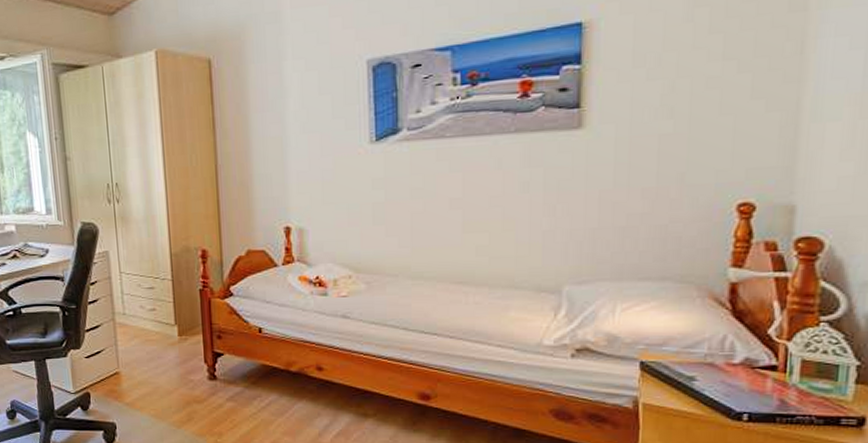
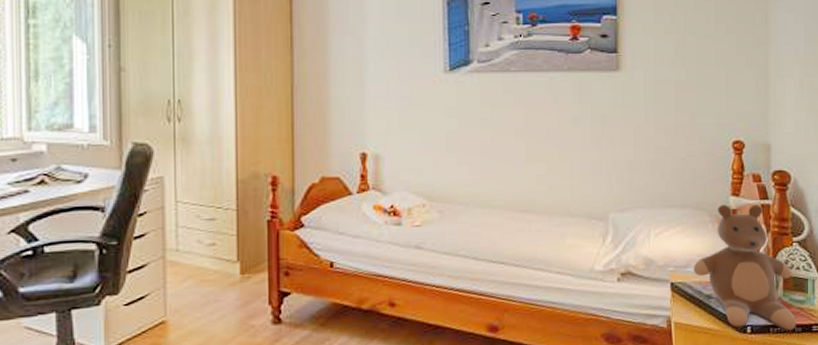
teddy bear: none [671,277,817,423] -> present [693,204,796,332]

